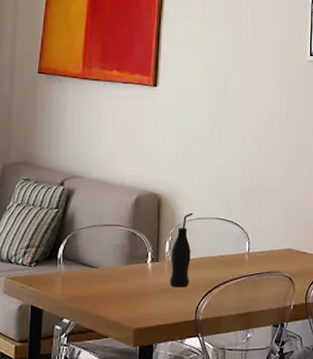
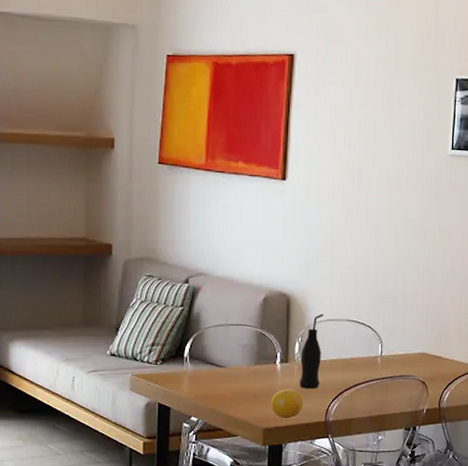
fruit: none [142,288,173,319] -> present [271,389,303,419]

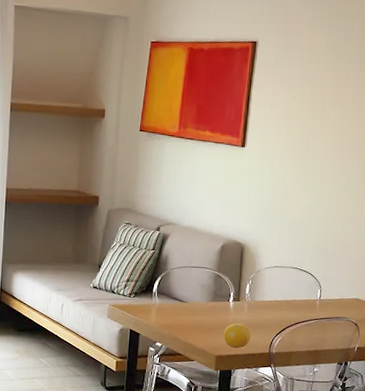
bottle: present [299,314,323,389] -> none [248,261,272,325]

